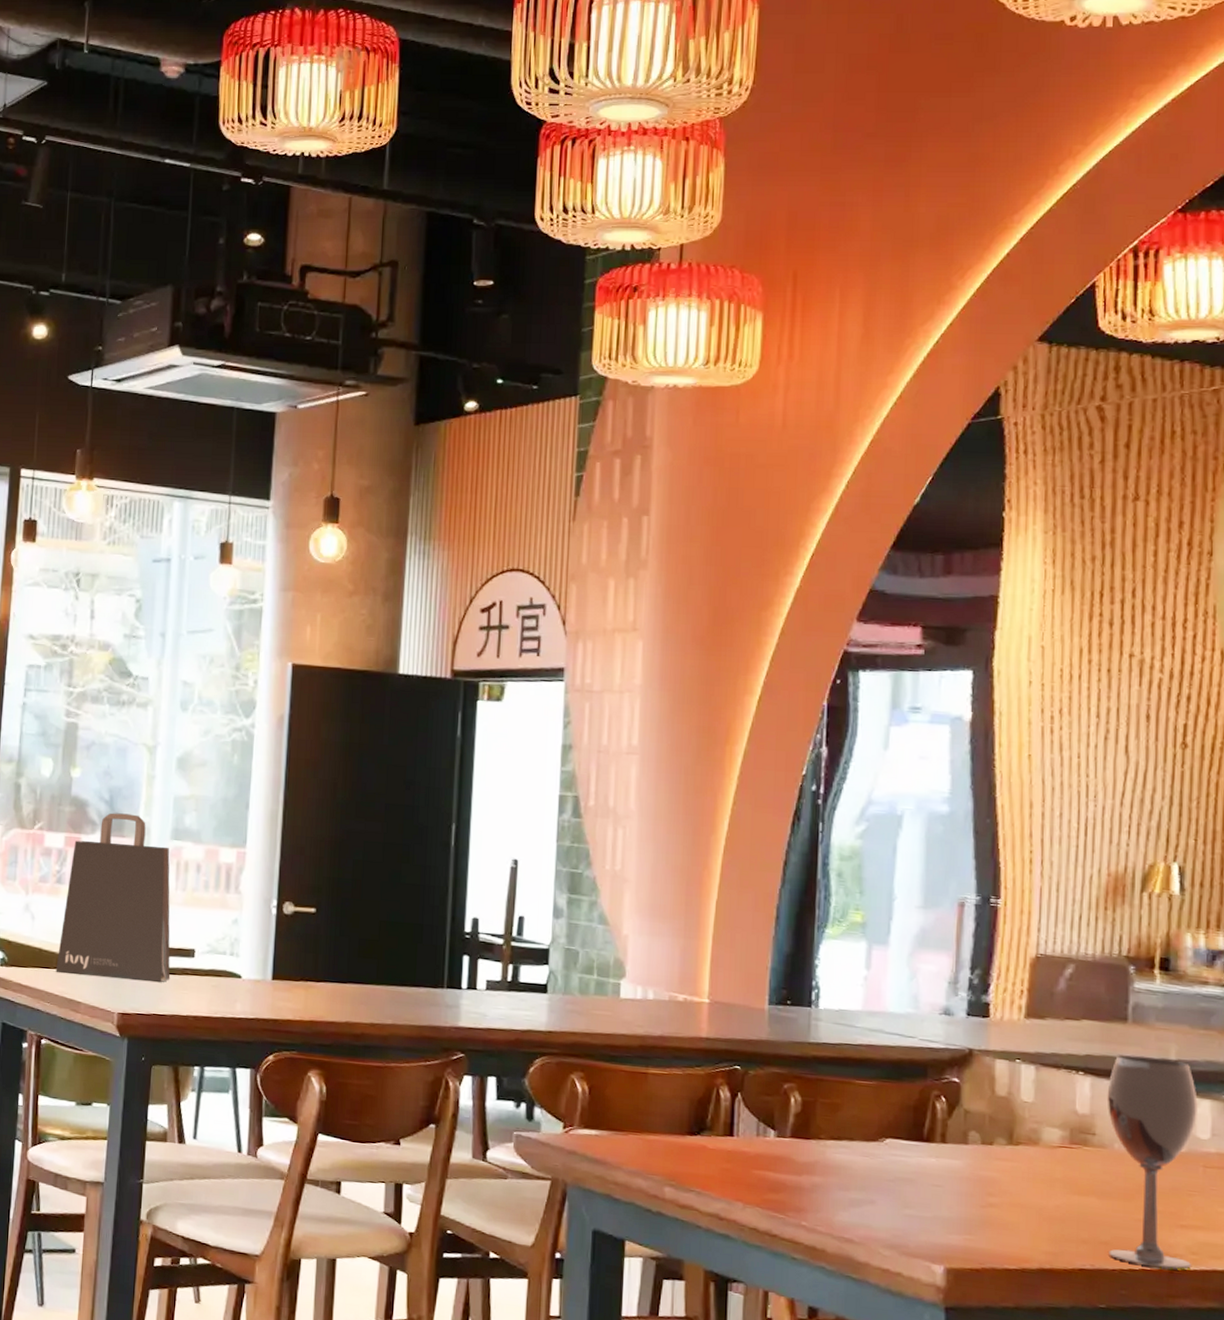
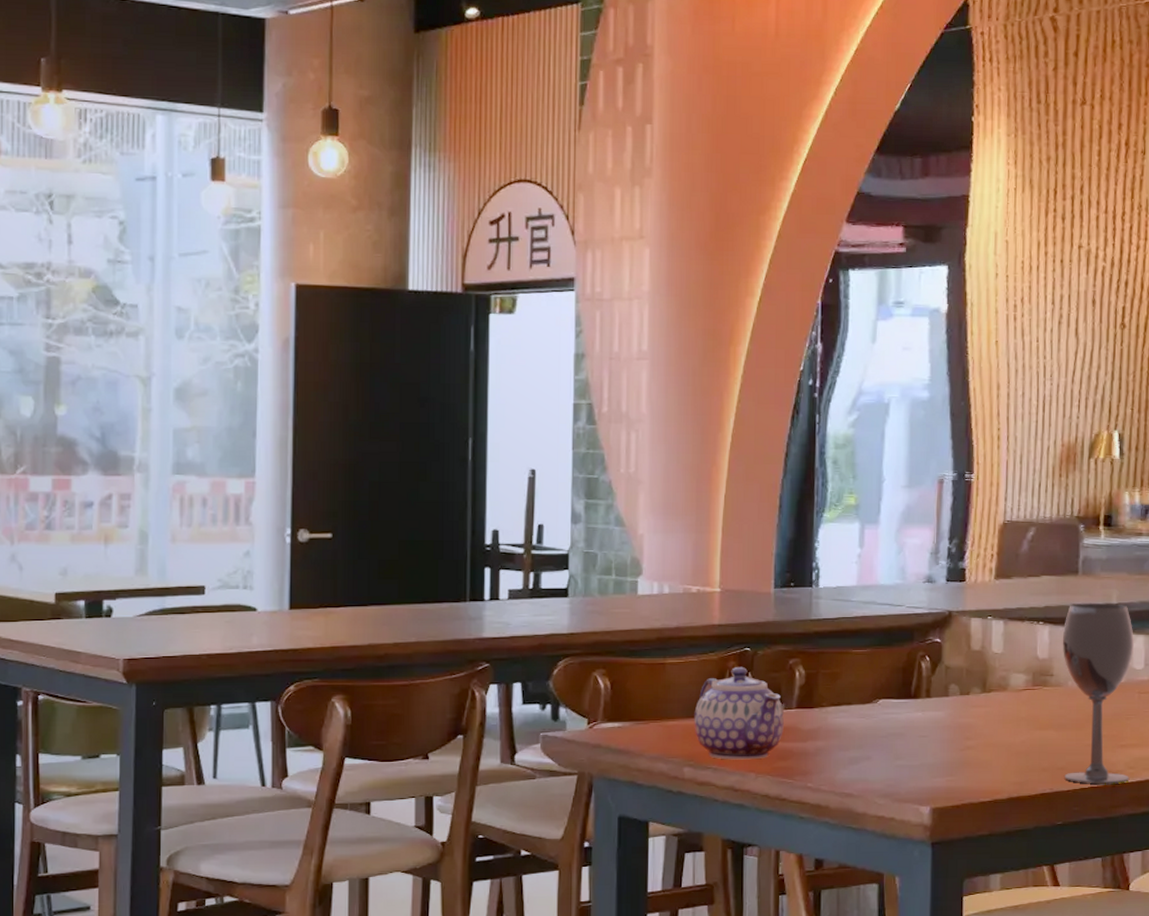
shopping bag: present [55,813,171,983] -> none [50,450,180,624]
teapot: none [676,1084,778,1188] -> present [694,666,785,760]

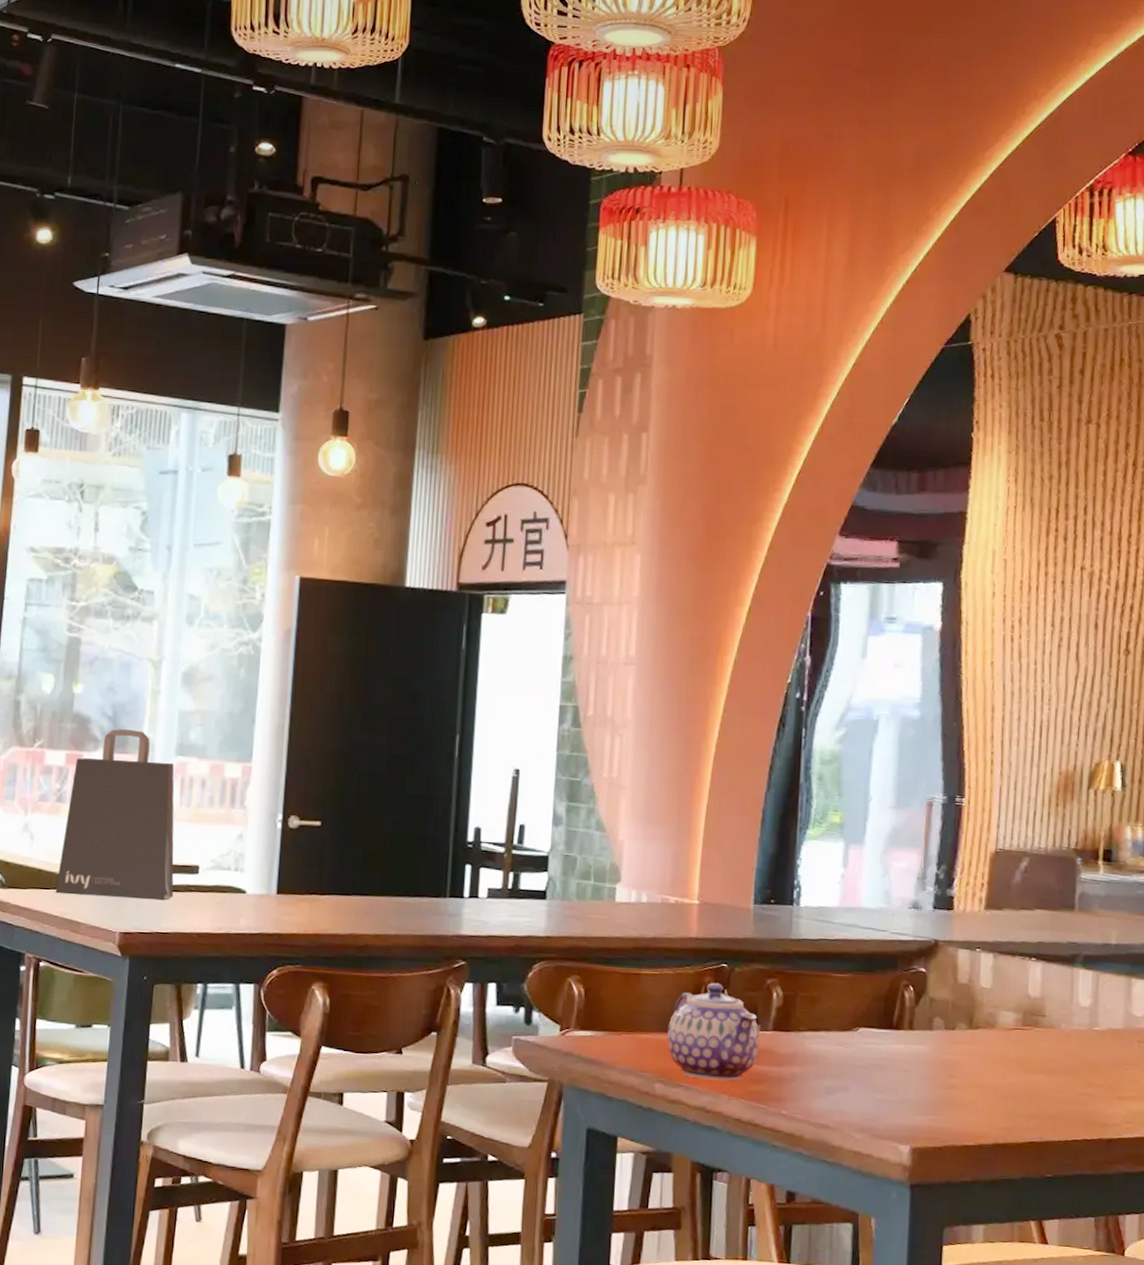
shopping bag: none [50,450,180,624] -> present [55,729,175,901]
wine glass: present [1062,604,1134,784] -> none [1054,941,1134,1138]

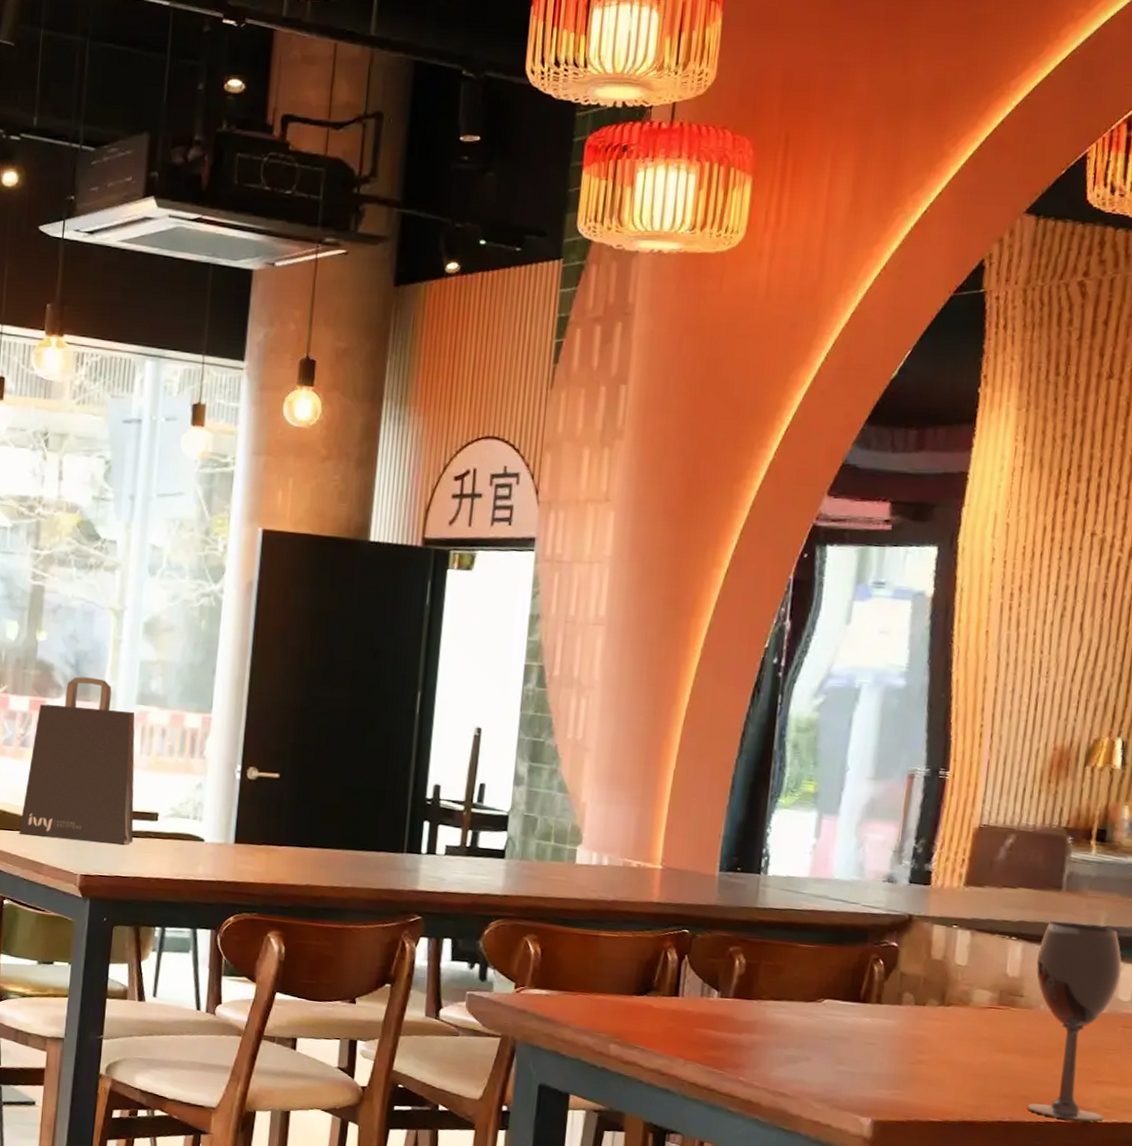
teapot: present [667,982,761,1081] -> none [623,947,720,1045]
wine glass: none [1054,941,1134,1138] -> present [1026,921,1122,1122]

